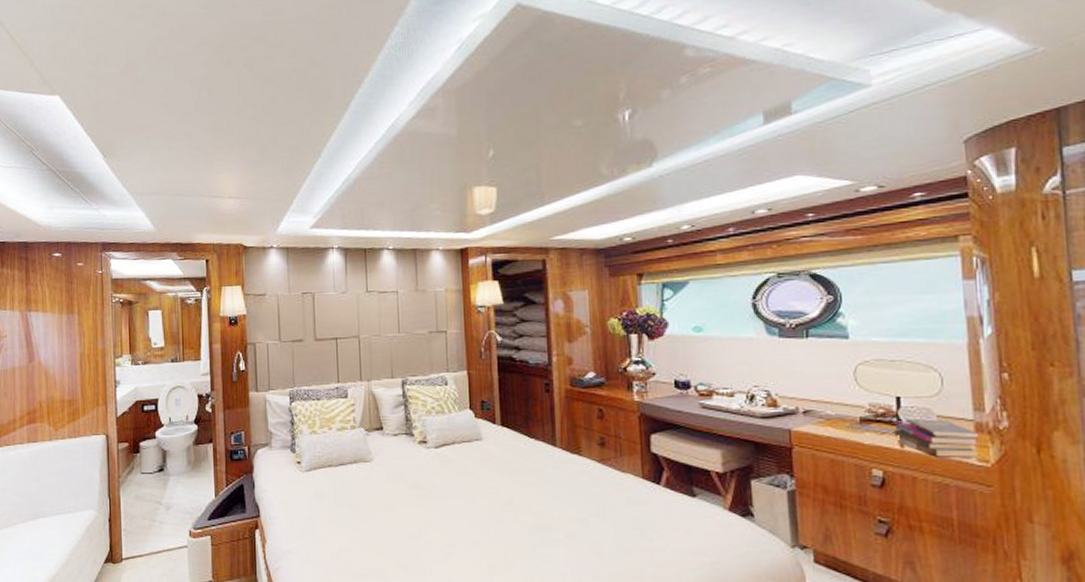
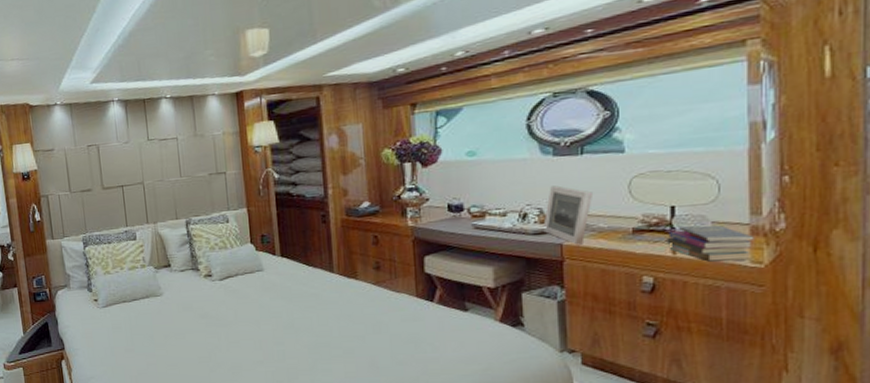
picture frame: none [770,368,819,432] -> present [543,185,592,245]

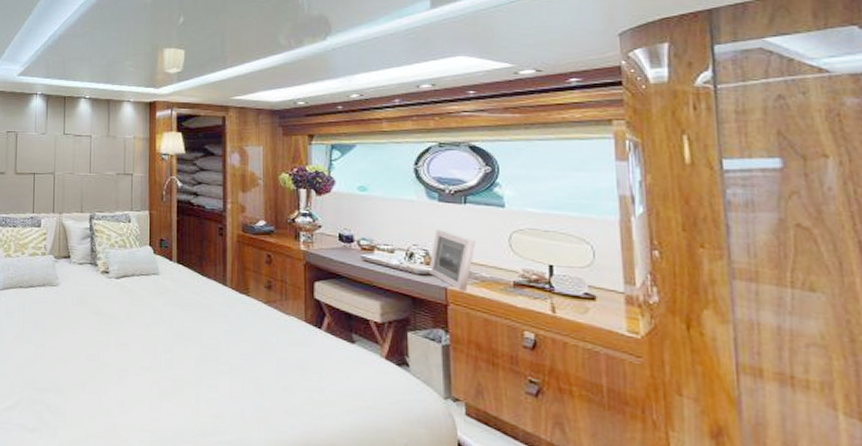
books: present [667,225,754,262] -> none [546,287,630,329]

